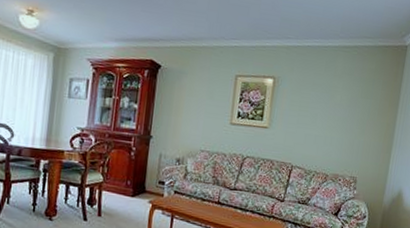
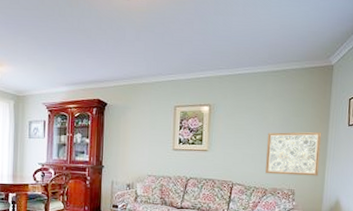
wall art: none [328,113,390,165] -> present [265,131,322,176]

